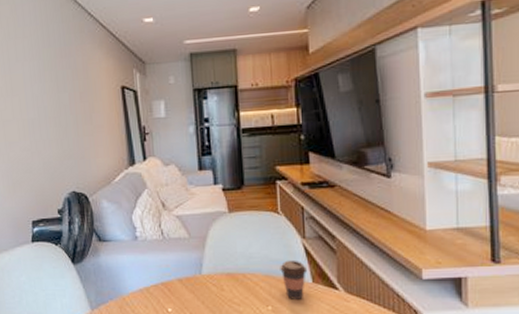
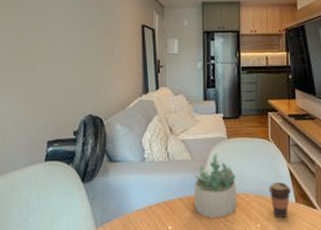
succulent plant: none [193,229,244,300] -> present [195,153,237,218]

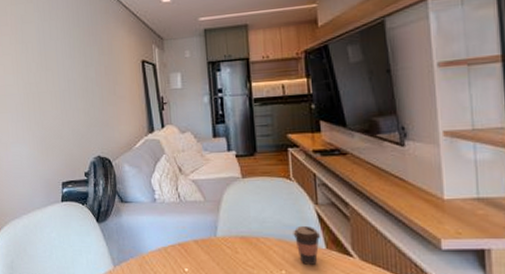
succulent plant: present [195,153,237,218] -> none [209,193,257,262]

